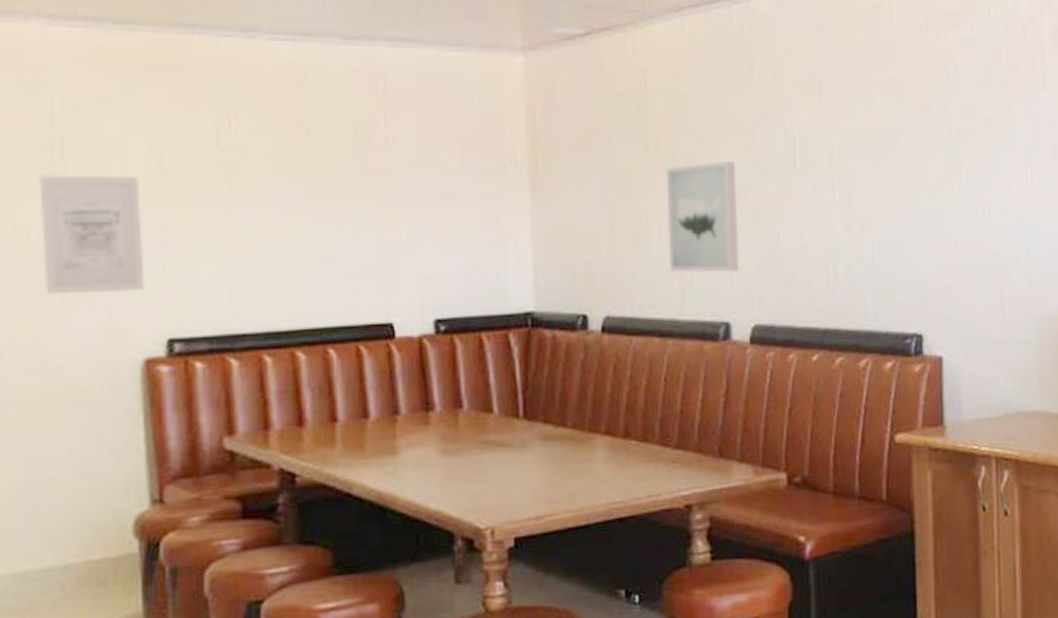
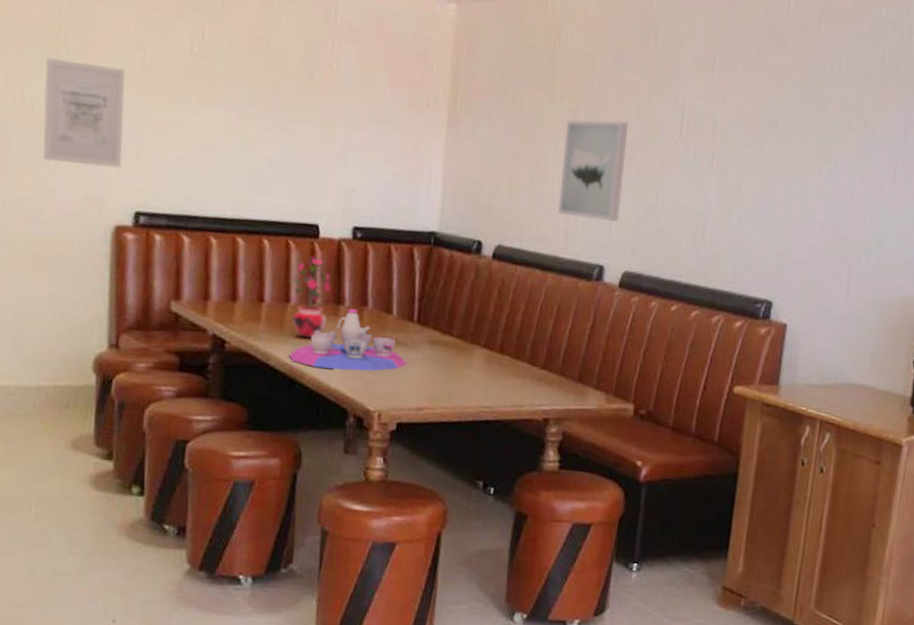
potted plant: none [364,360,416,457] -> present [288,256,331,339]
tea set: none [374,414,518,489] -> present [288,309,407,372]

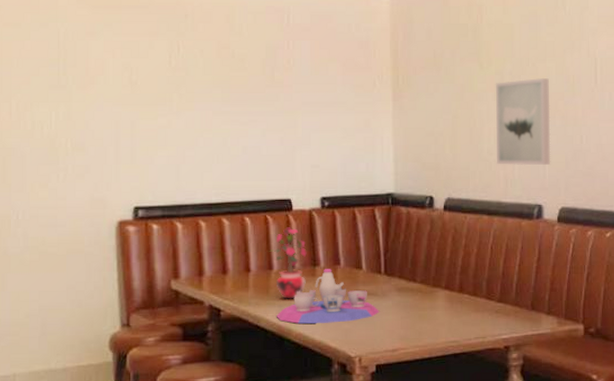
wall art: present [42,58,125,168] -> none [50,86,119,173]

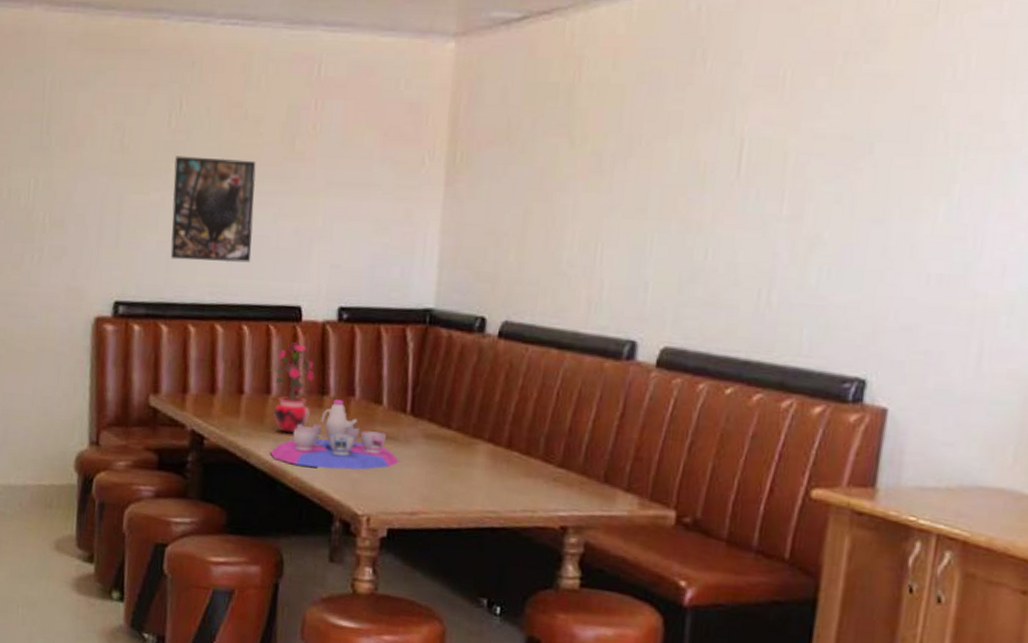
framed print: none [177,88,247,170] -> present [170,156,256,263]
wall art: present [496,78,551,166] -> none [579,163,668,286]

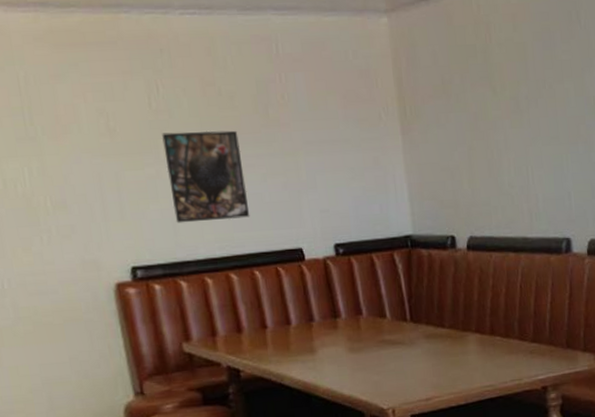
potted plant: present [269,342,315,434] -> none [285,278,328,355]
tea set: present [269,400,399,470] -> none [299,319,409,379]

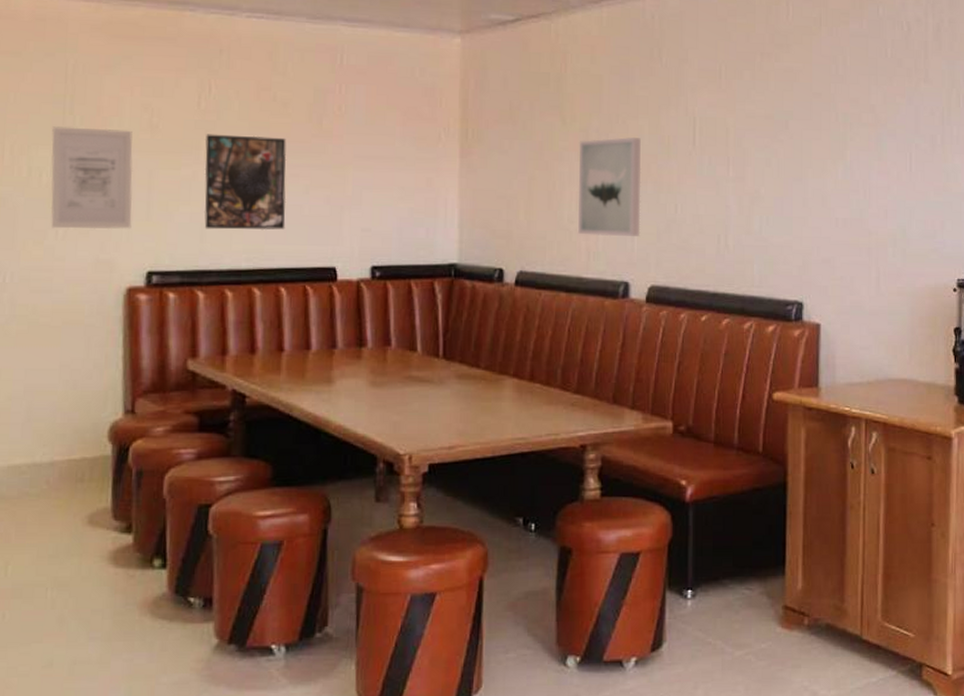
wall art: none [17,136,109,235] -> present [50,126,133,230]
wall art: none [512,101,577,198] -> present [578,137,642,237]

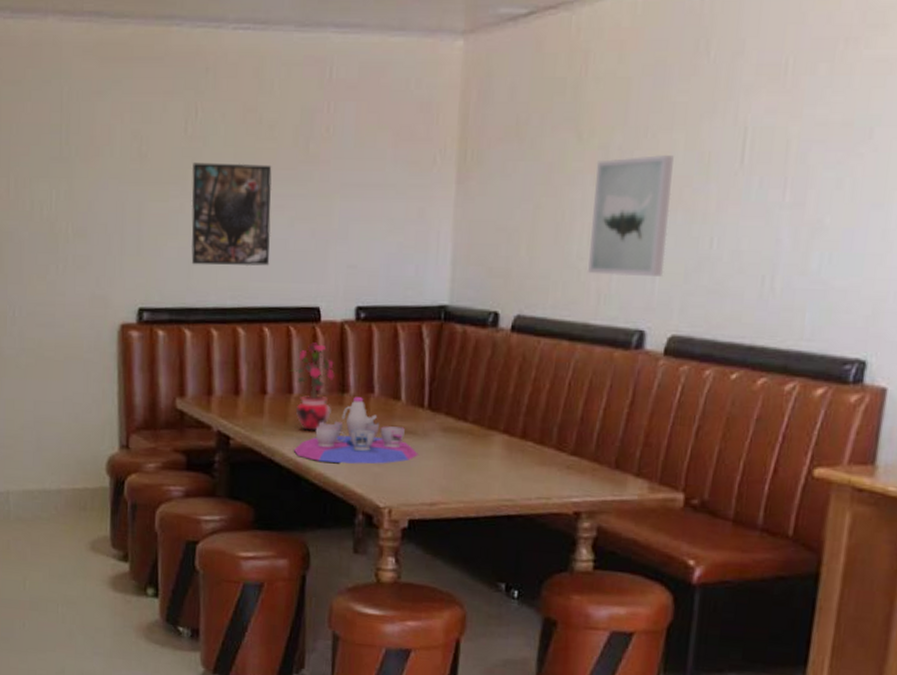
wall art: present [50,126,133,230] -> none [50,158,124,265]
potted plant: none [308,300,352,385] -> present [291,342,335,431]
tea set: none [312,350,435,414] -> present [293,397,418,464]

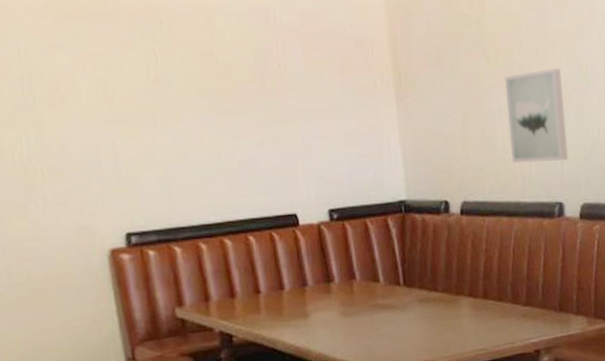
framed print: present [191,162,272,267] -> none [159,98,245,190]
potted plant: present [291,342,335,431] -> none [279,243,321,319]
tea set: present [293,397,418,464] -> none [292,284,402,344]

